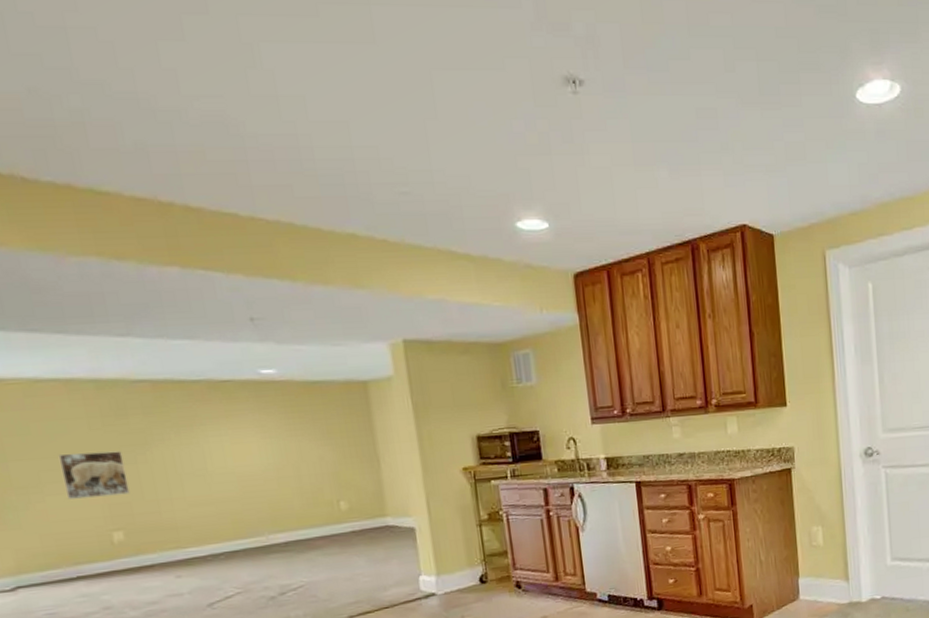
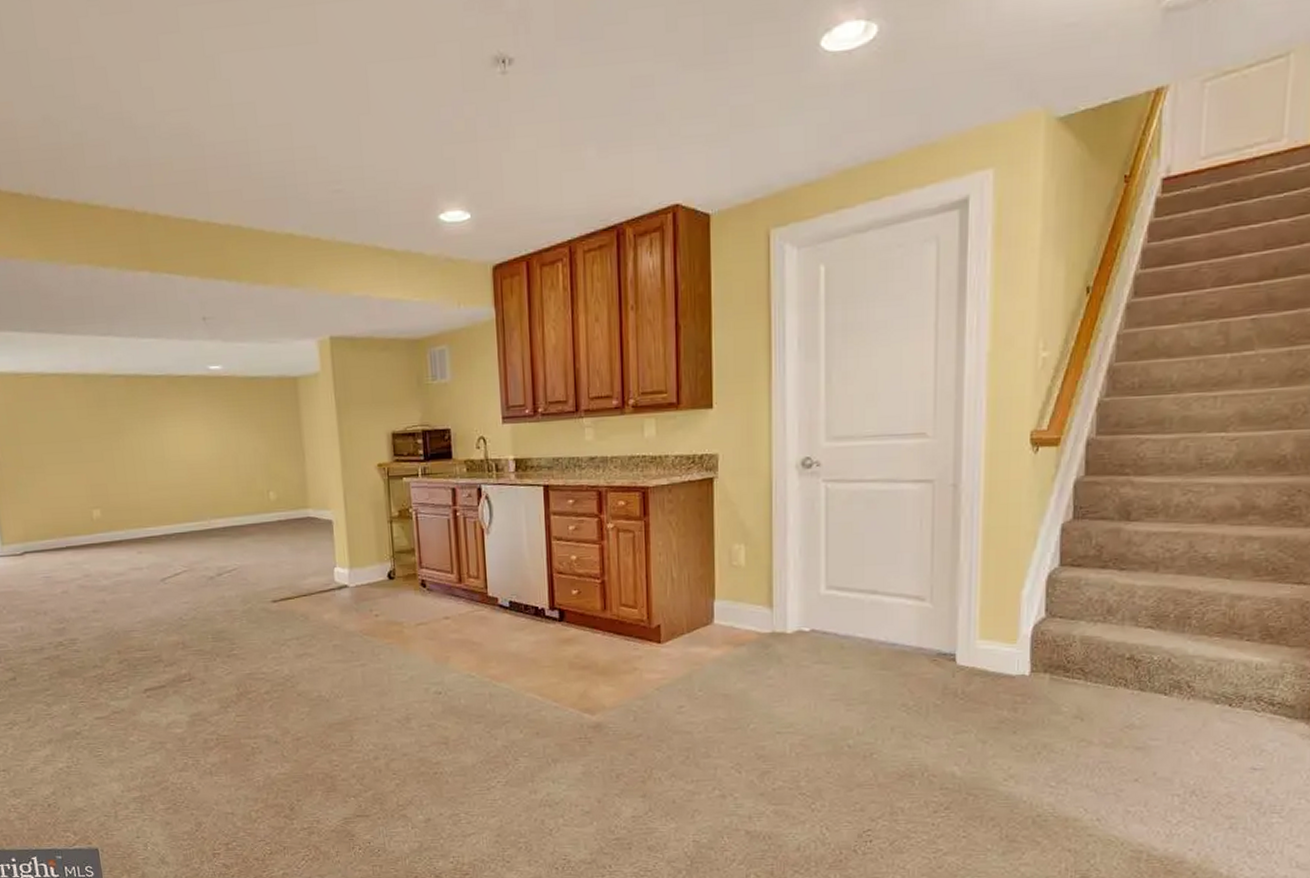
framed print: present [58,451,130,499] -> none [56,438,106,479]

